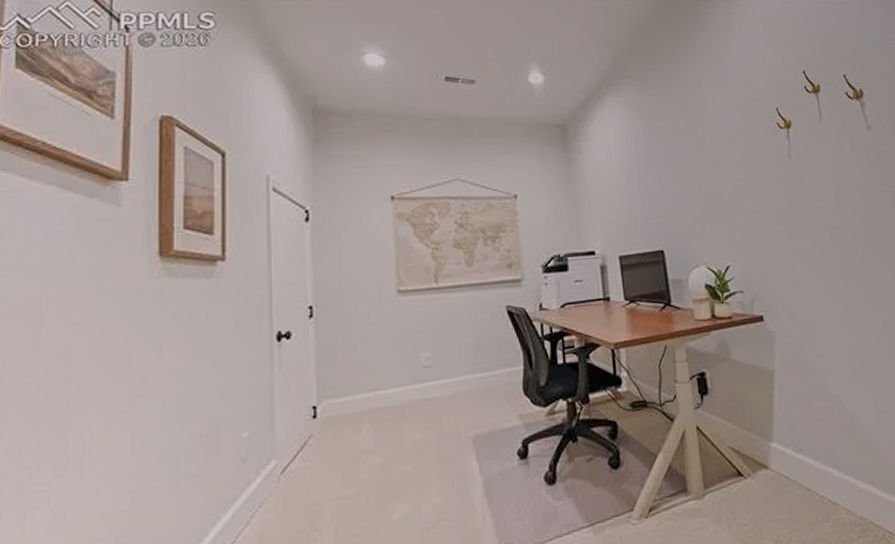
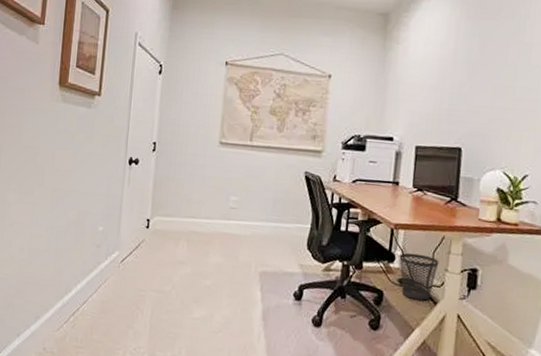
wastebasket: none [625,370,667,422] -> present [399,253,439,301]

